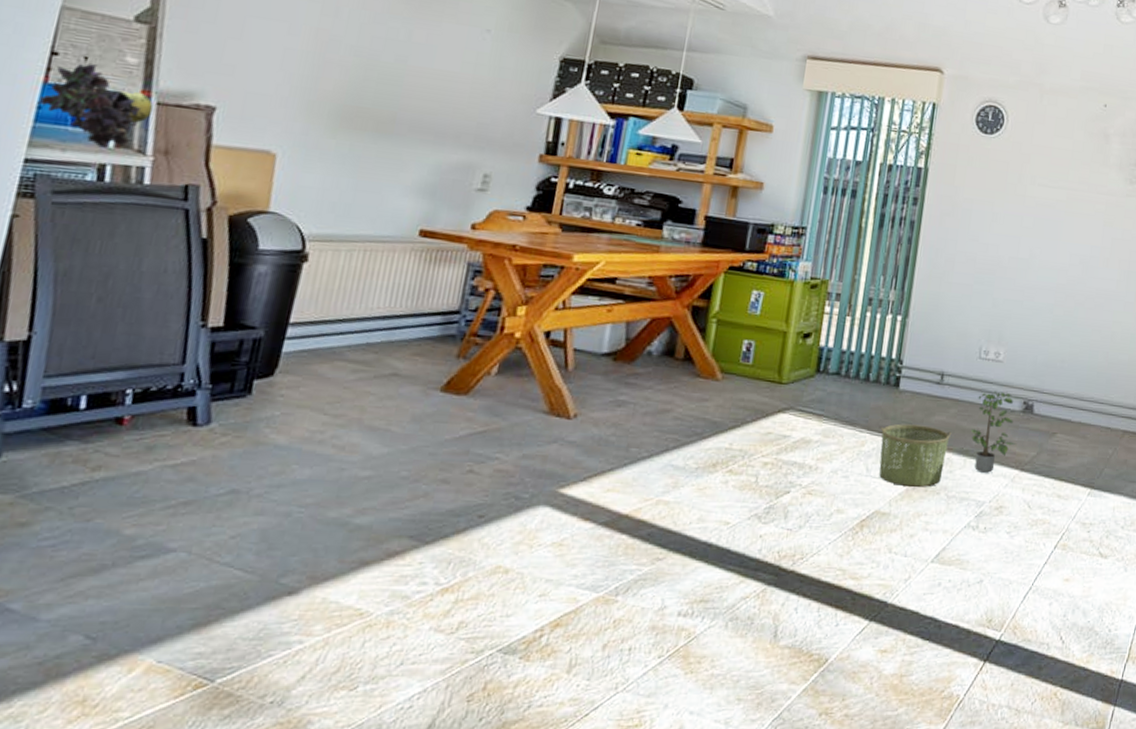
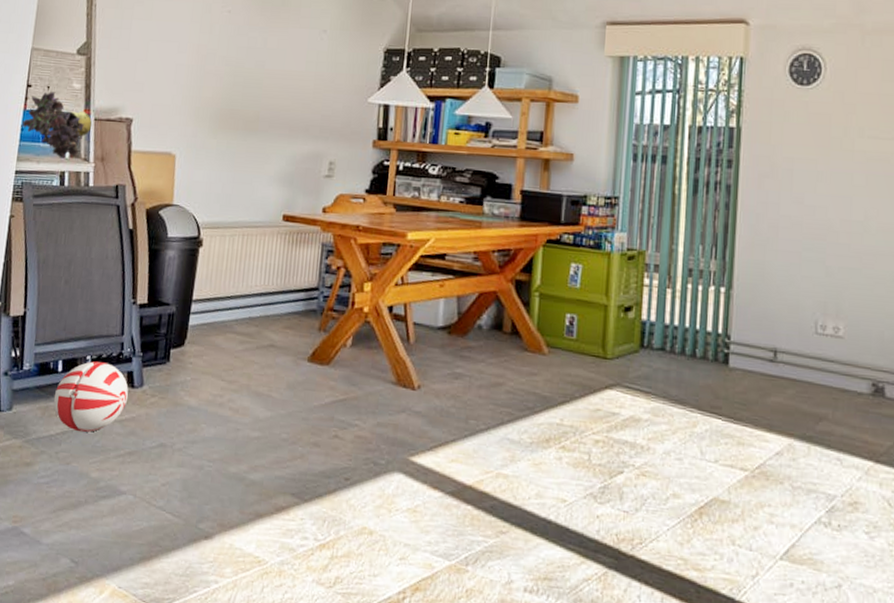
ball: none [69,396,189,481] -> present [53,361,129,432]
basket: present [879,423,952,487] -> none [712,404,792,475]
potted plant: present [971,391,1016,473] -> none [813,370,867,463]

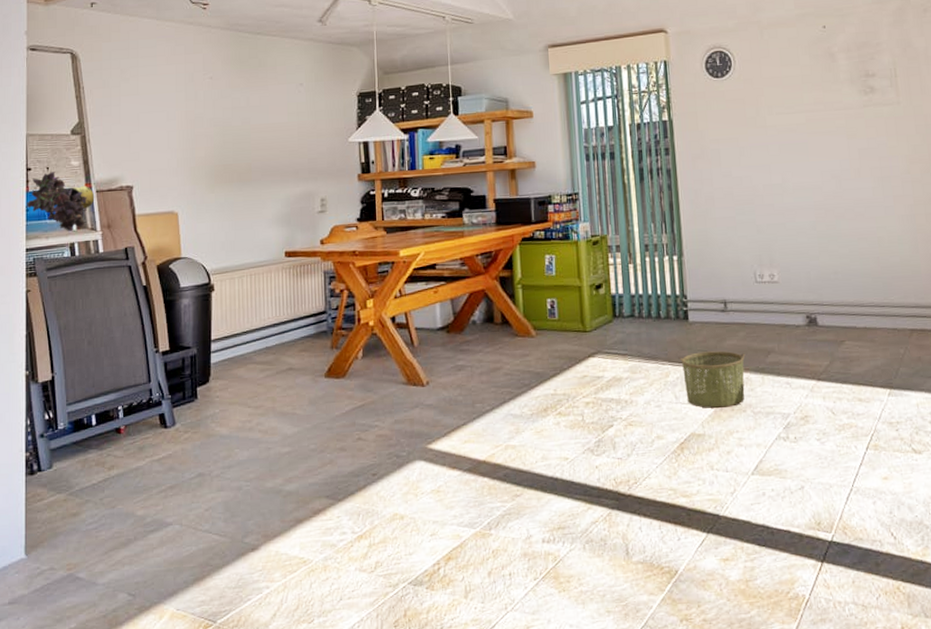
ball: present [53,361,129,432] -> none [91,410,162,476]
basket: none [712,404,792,475] -> present [679,351,745,408]

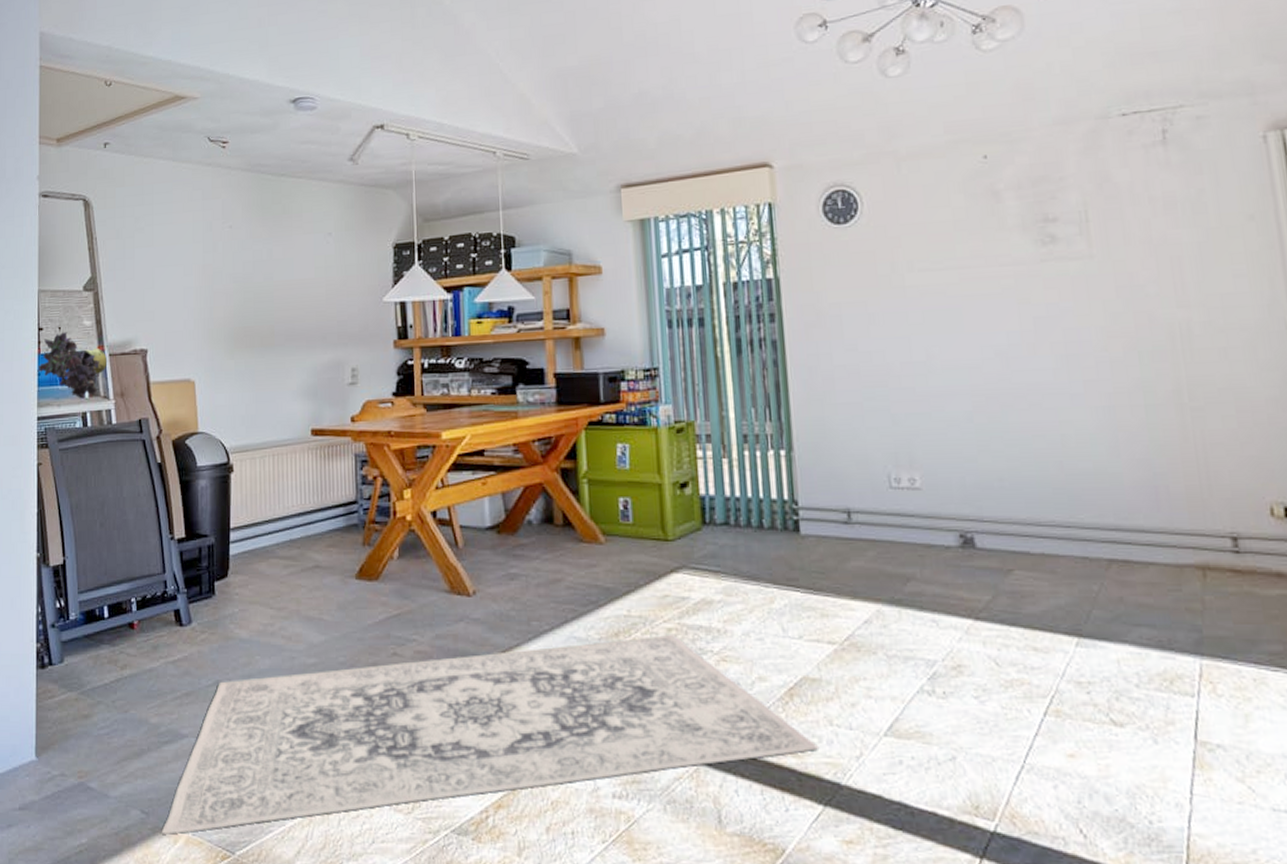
rug: none [147,406,704,612] -> present [161,634,820,835]
basket: present [679,351,745,408] -> none [788,574,876,646]

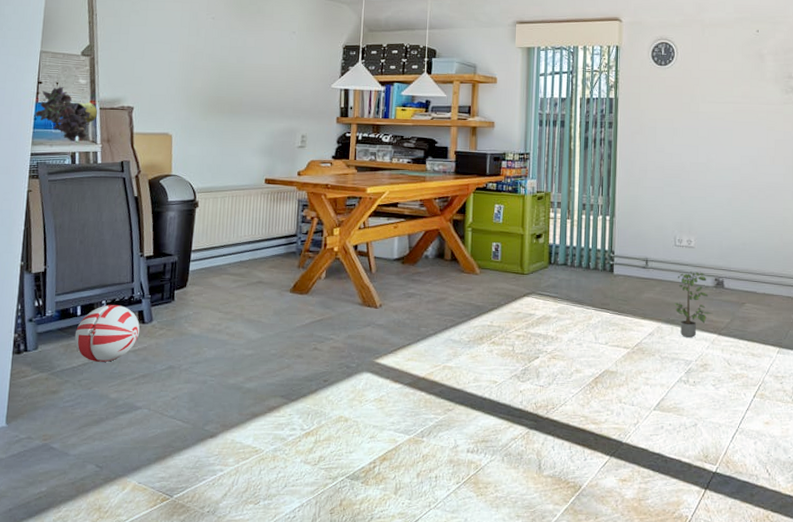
ball: none [103,603,177,677] -> present [74,305,140,362]
rug: present [161,634,820,835] -> none [112,339,611,483]
potted plant: none [899,525,961,625] -> present [674,271,712,338]

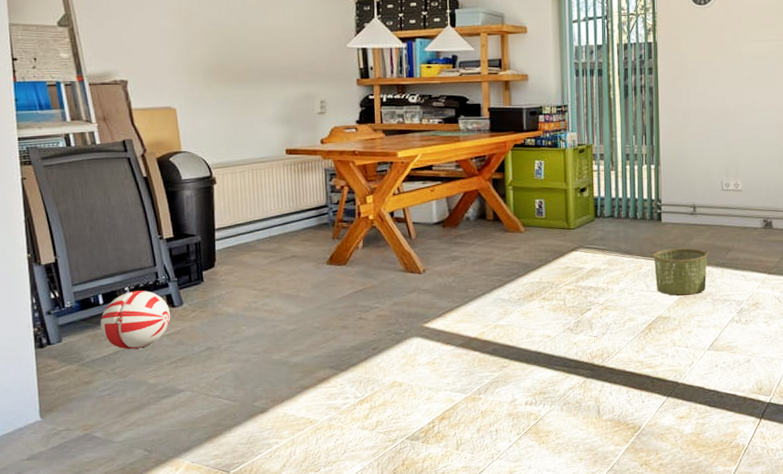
plant: present [33,87,98,142] -> none [13,63,88,122]
basket: none [602,301,659,350] -> present [652,248,709,296]
potted plant: present [674,271,712,338] -> none [724,214,762,279]

